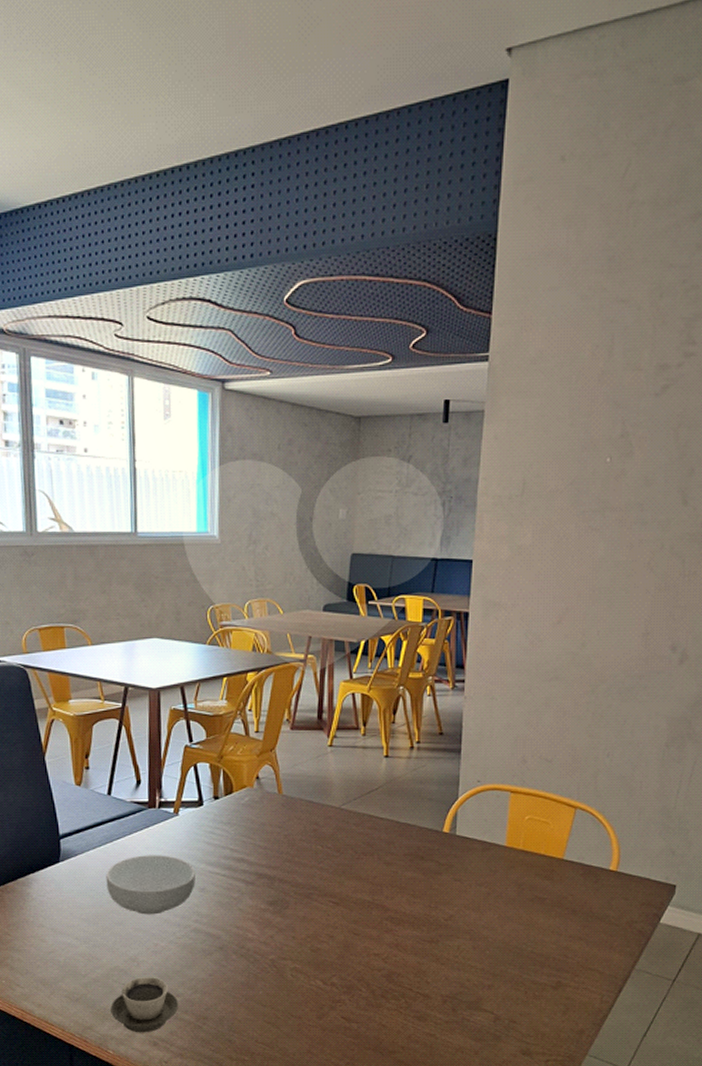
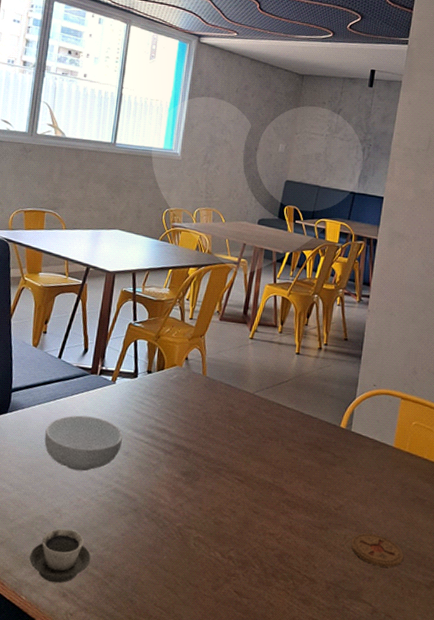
coaster: none [466,941,524,973] -> present [351,533,403,568]

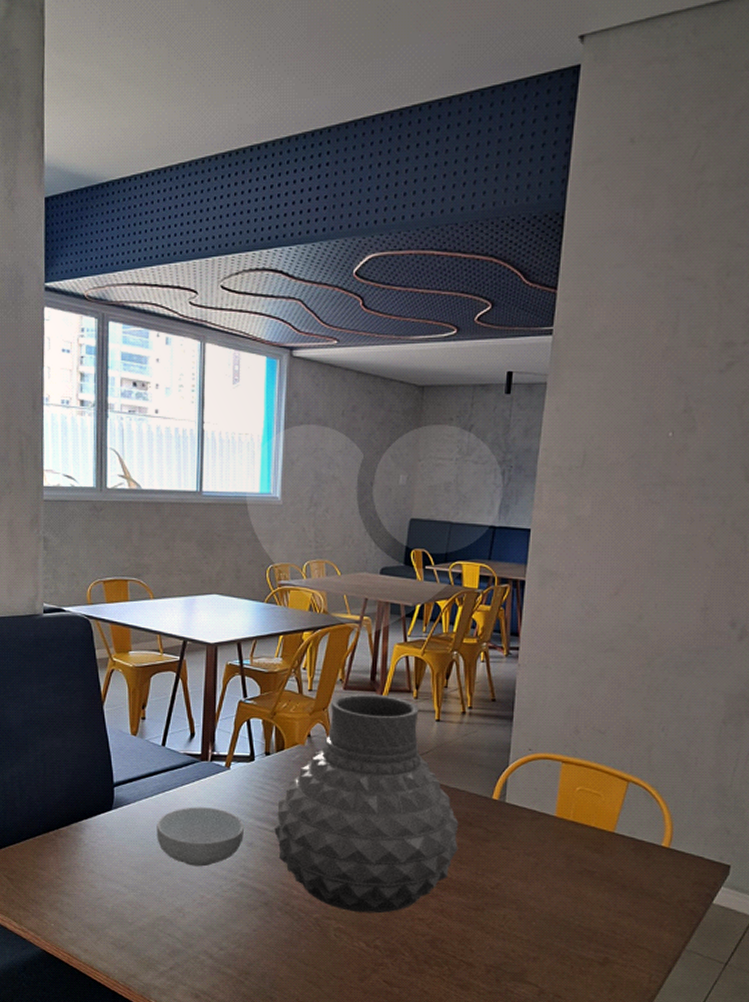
cup: present [29,528,91,584] -> none [155,928,222,985]
vase: none [149,324,311,527] -> present [274,693,459,914]
coaster: present [351,533,403,568] -> none [511,911,571,946]

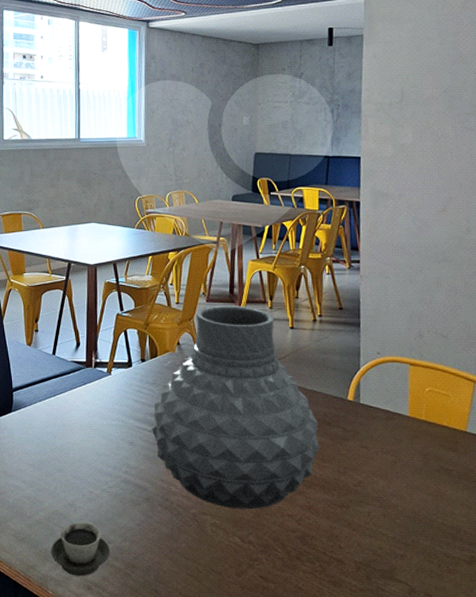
cup: none [155,928,222,985] -> present [51,522,111,577]
cereal bowl: present [157,807,244,867] -> none [50,409,125,464]

